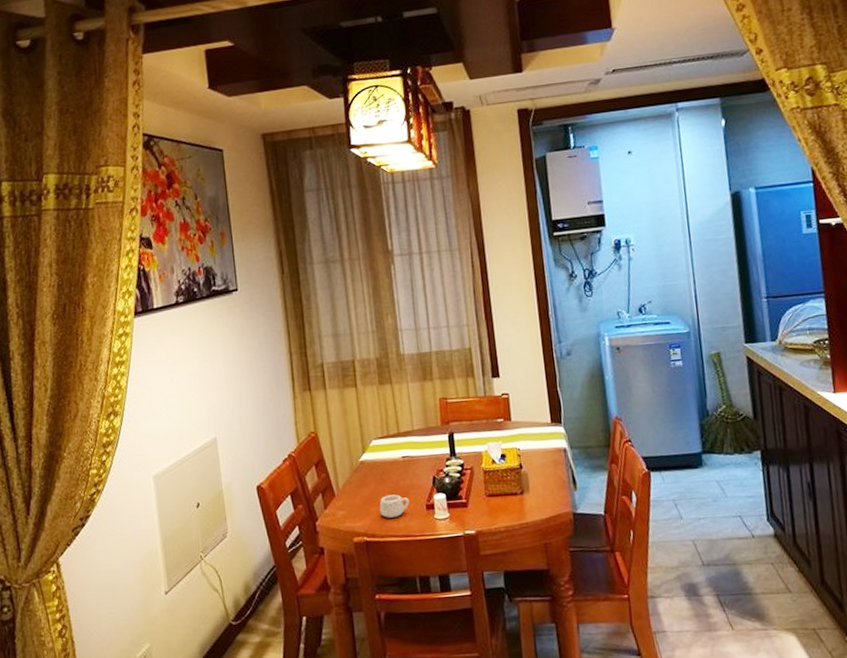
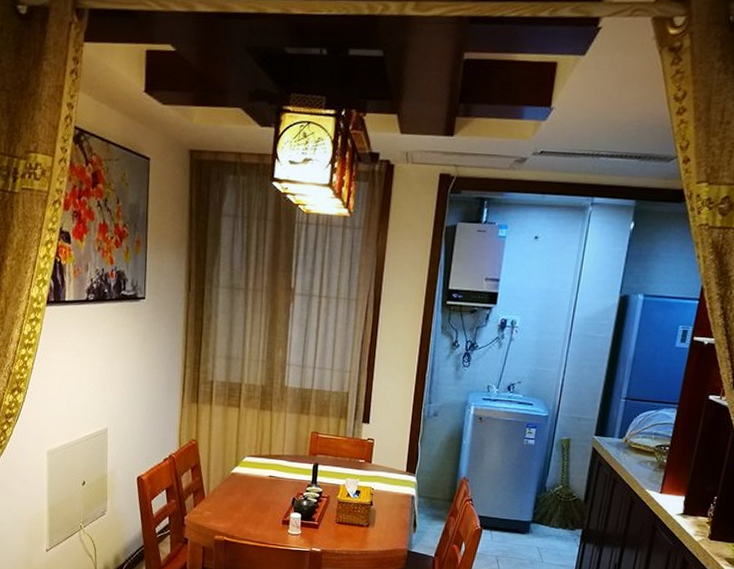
teacup: present [379,494,410,518] -> none [242,506,269,526]

